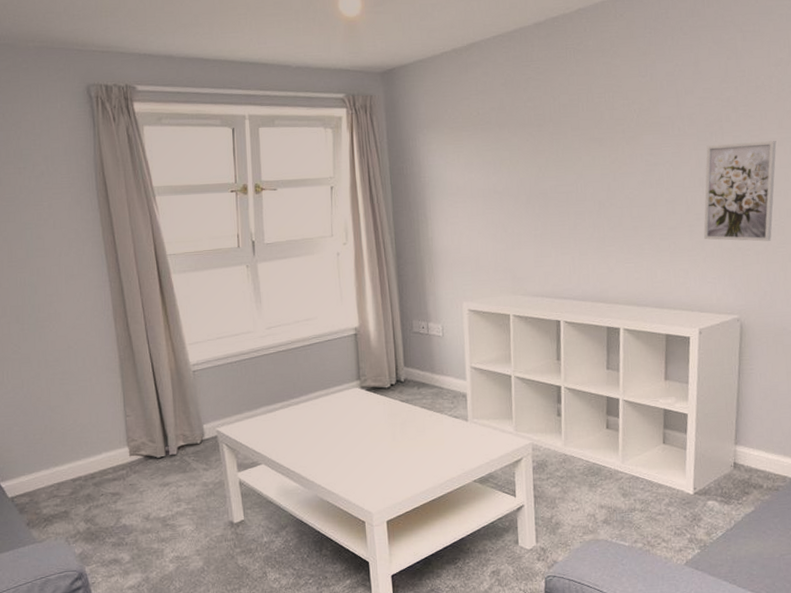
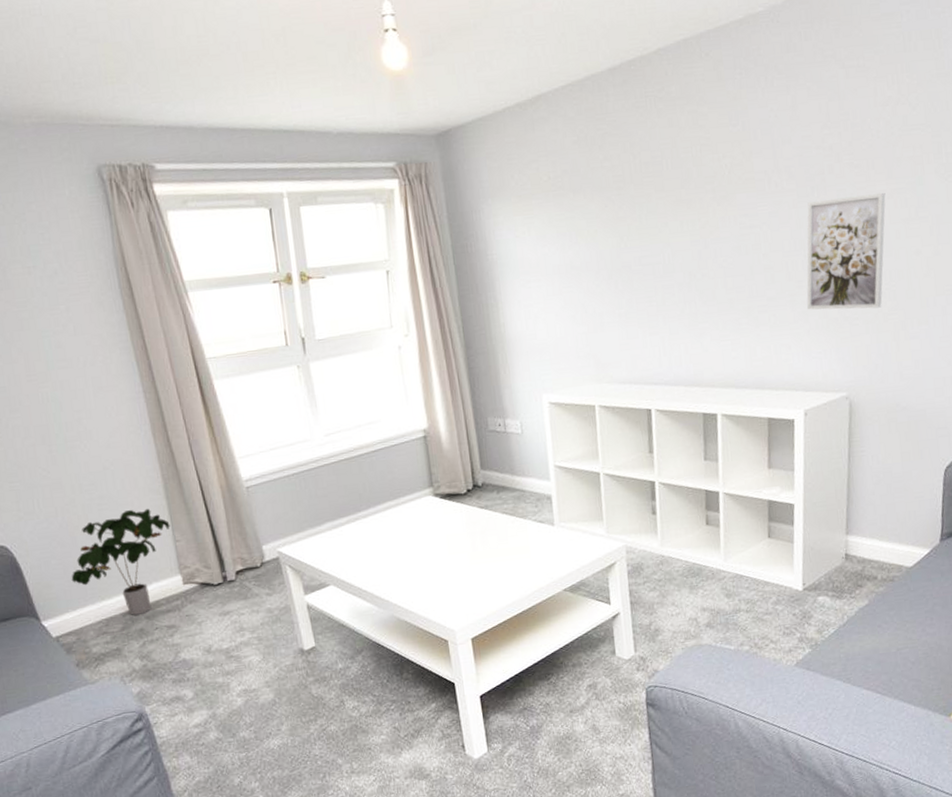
potted plant: none [30,385,122,482] -> present [71,508,170,616]

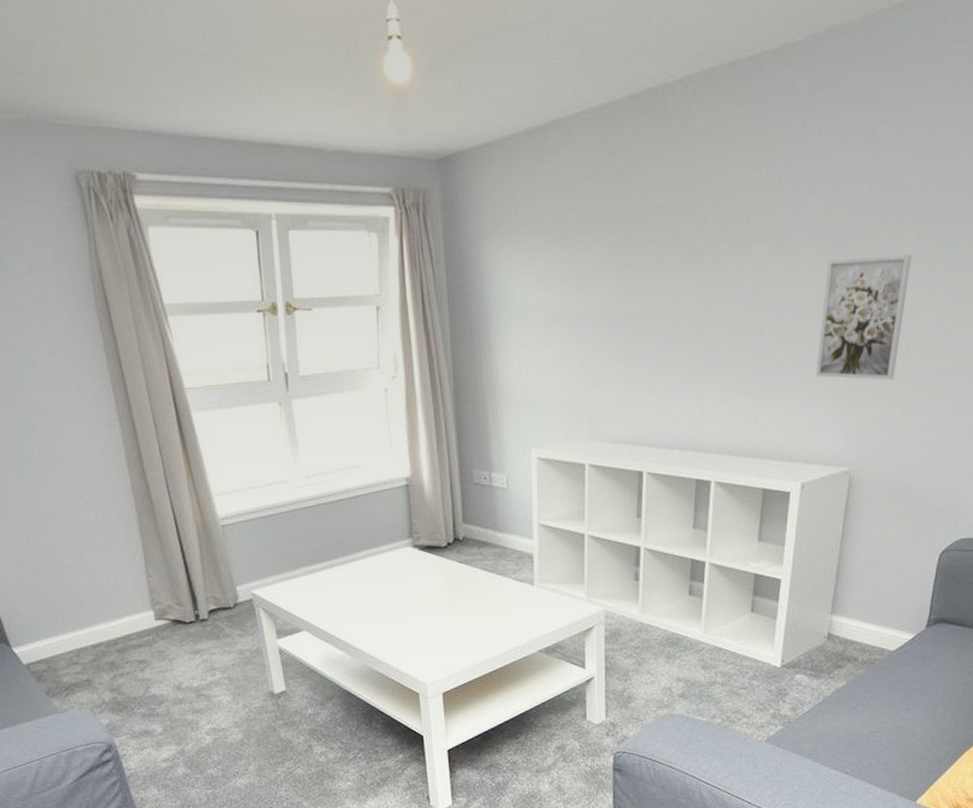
potted plant: present [71,508,170,616] -> none [42,540,143,649]

